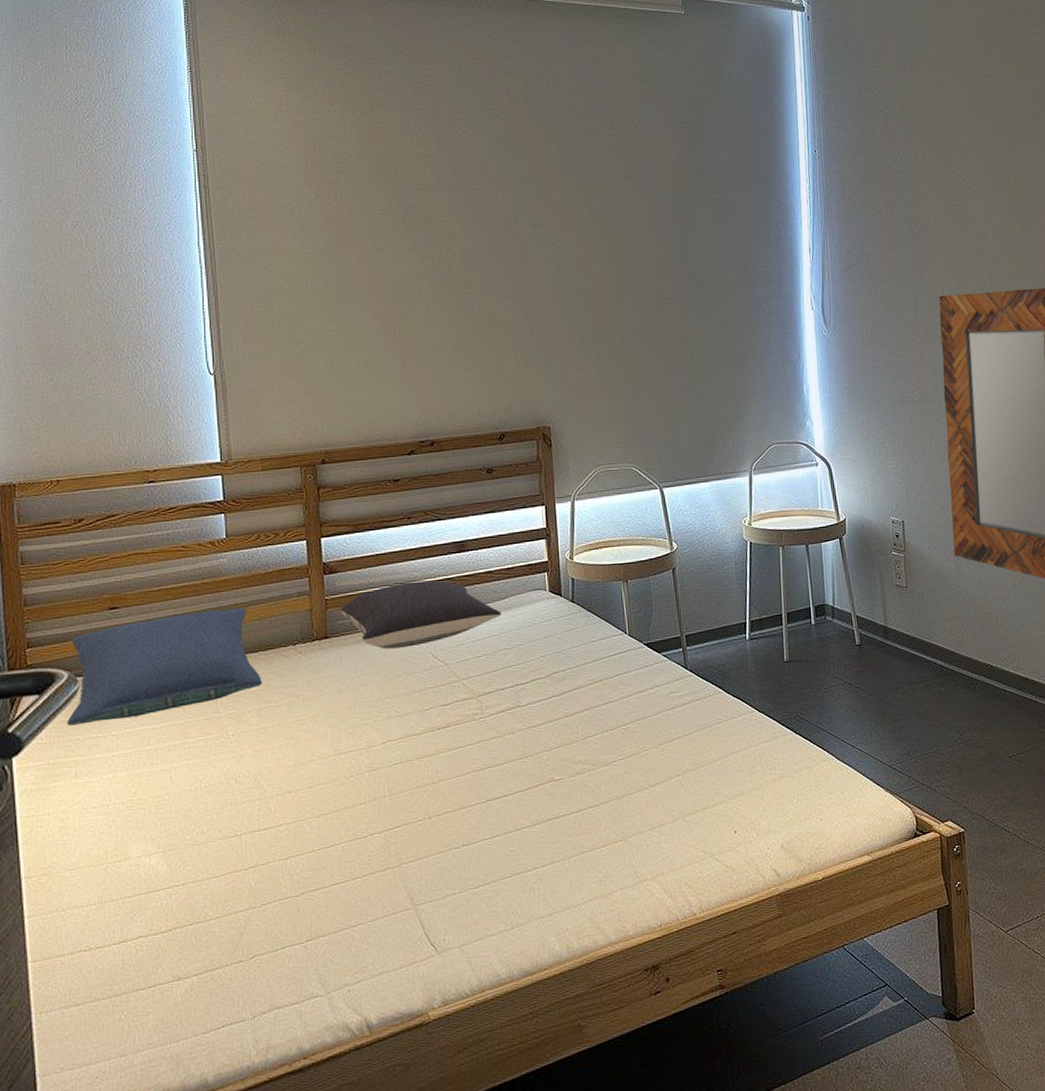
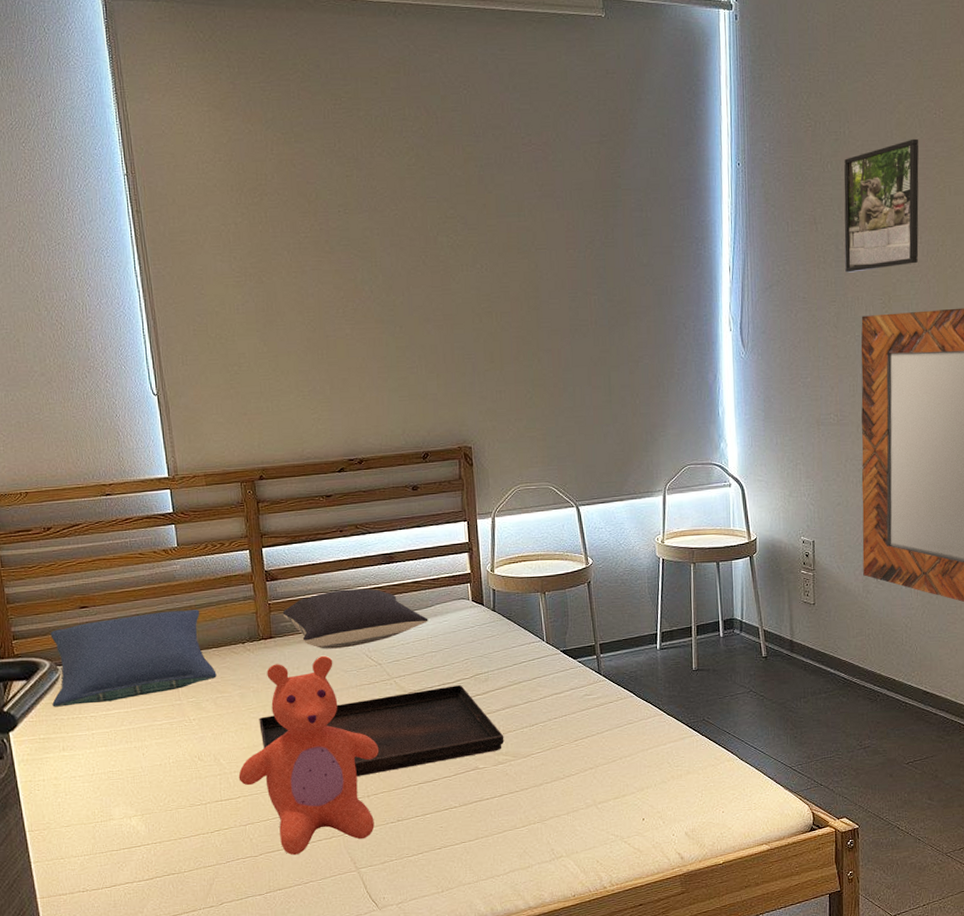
teddy bear: none [281,657,444,893] -> present [238,656,379,855]
serving tray: none [308,685,583,795] -> present [259,685,504,777]
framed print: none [915,131,990,254] -> present [844,138,919,273]

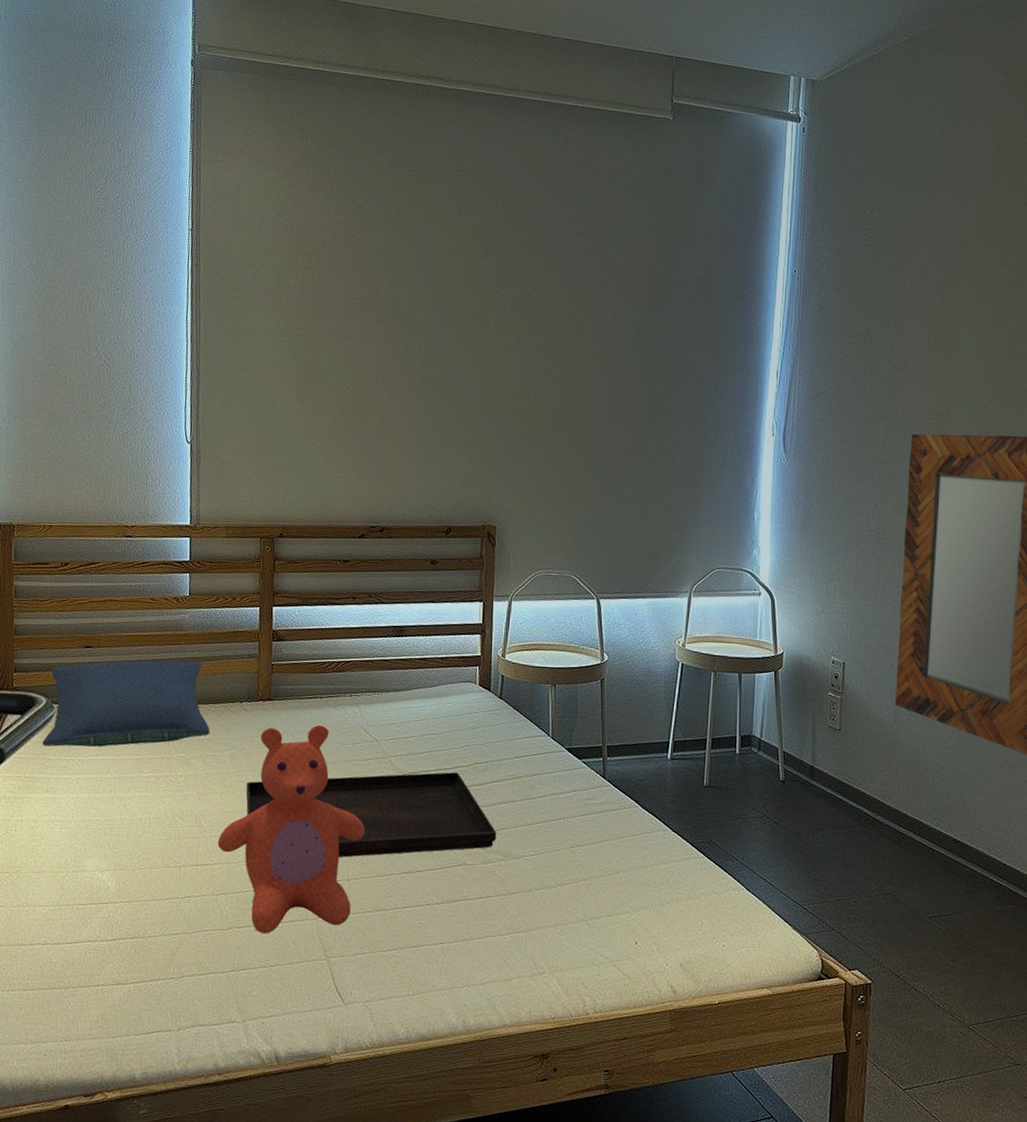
pillow: present [282,588,428,649] -> none [284,658,432,720]
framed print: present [844,138,919,273] -> none [897,261,983,389]

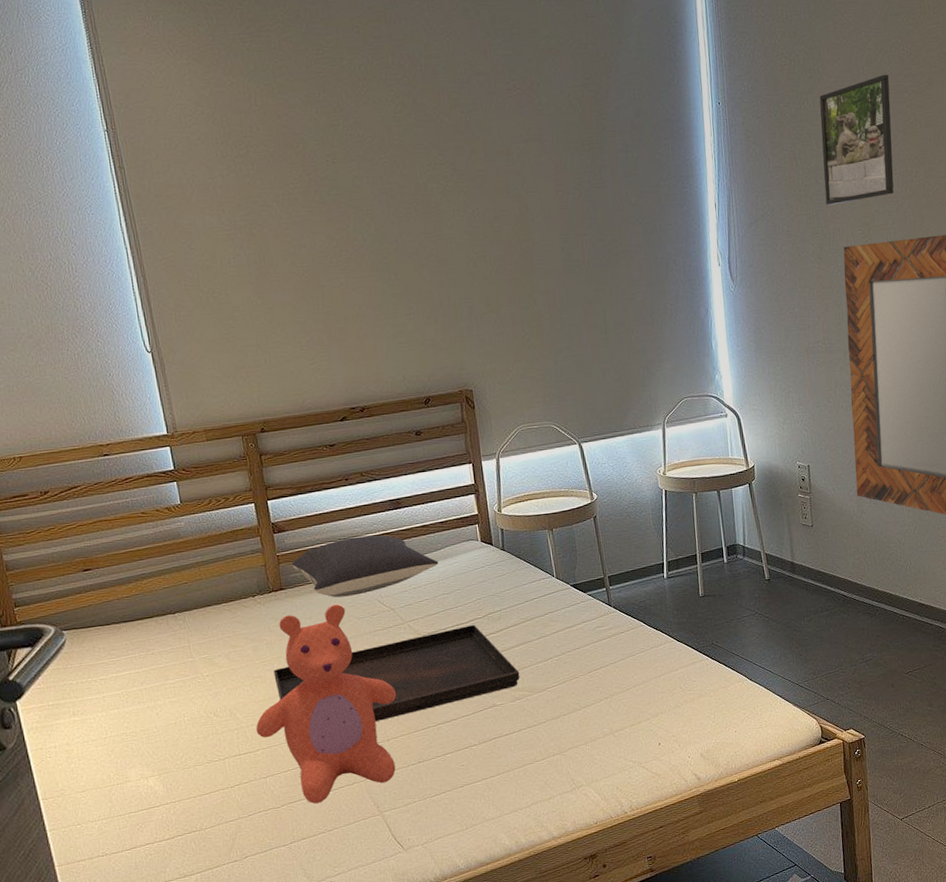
pillow: present [42,660,210,747] -> none [53,566,228,673]
pillow: none [284,658,432,720] -> present [291,534,439,598]
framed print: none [897,261,983,389] -> present [819,74,894,206]

